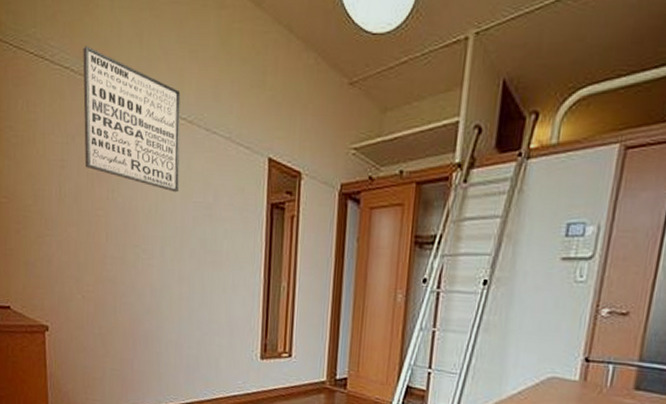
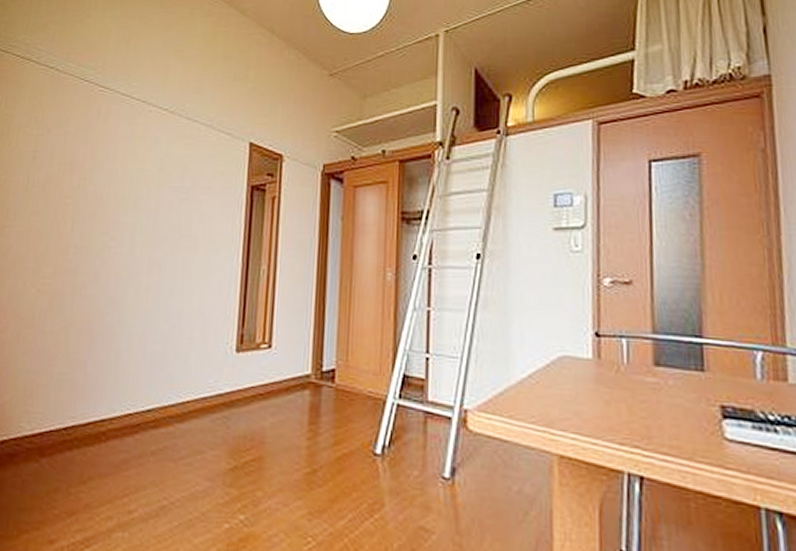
wall art: present [83,46,181,193] -> none [58,48,164,178]

